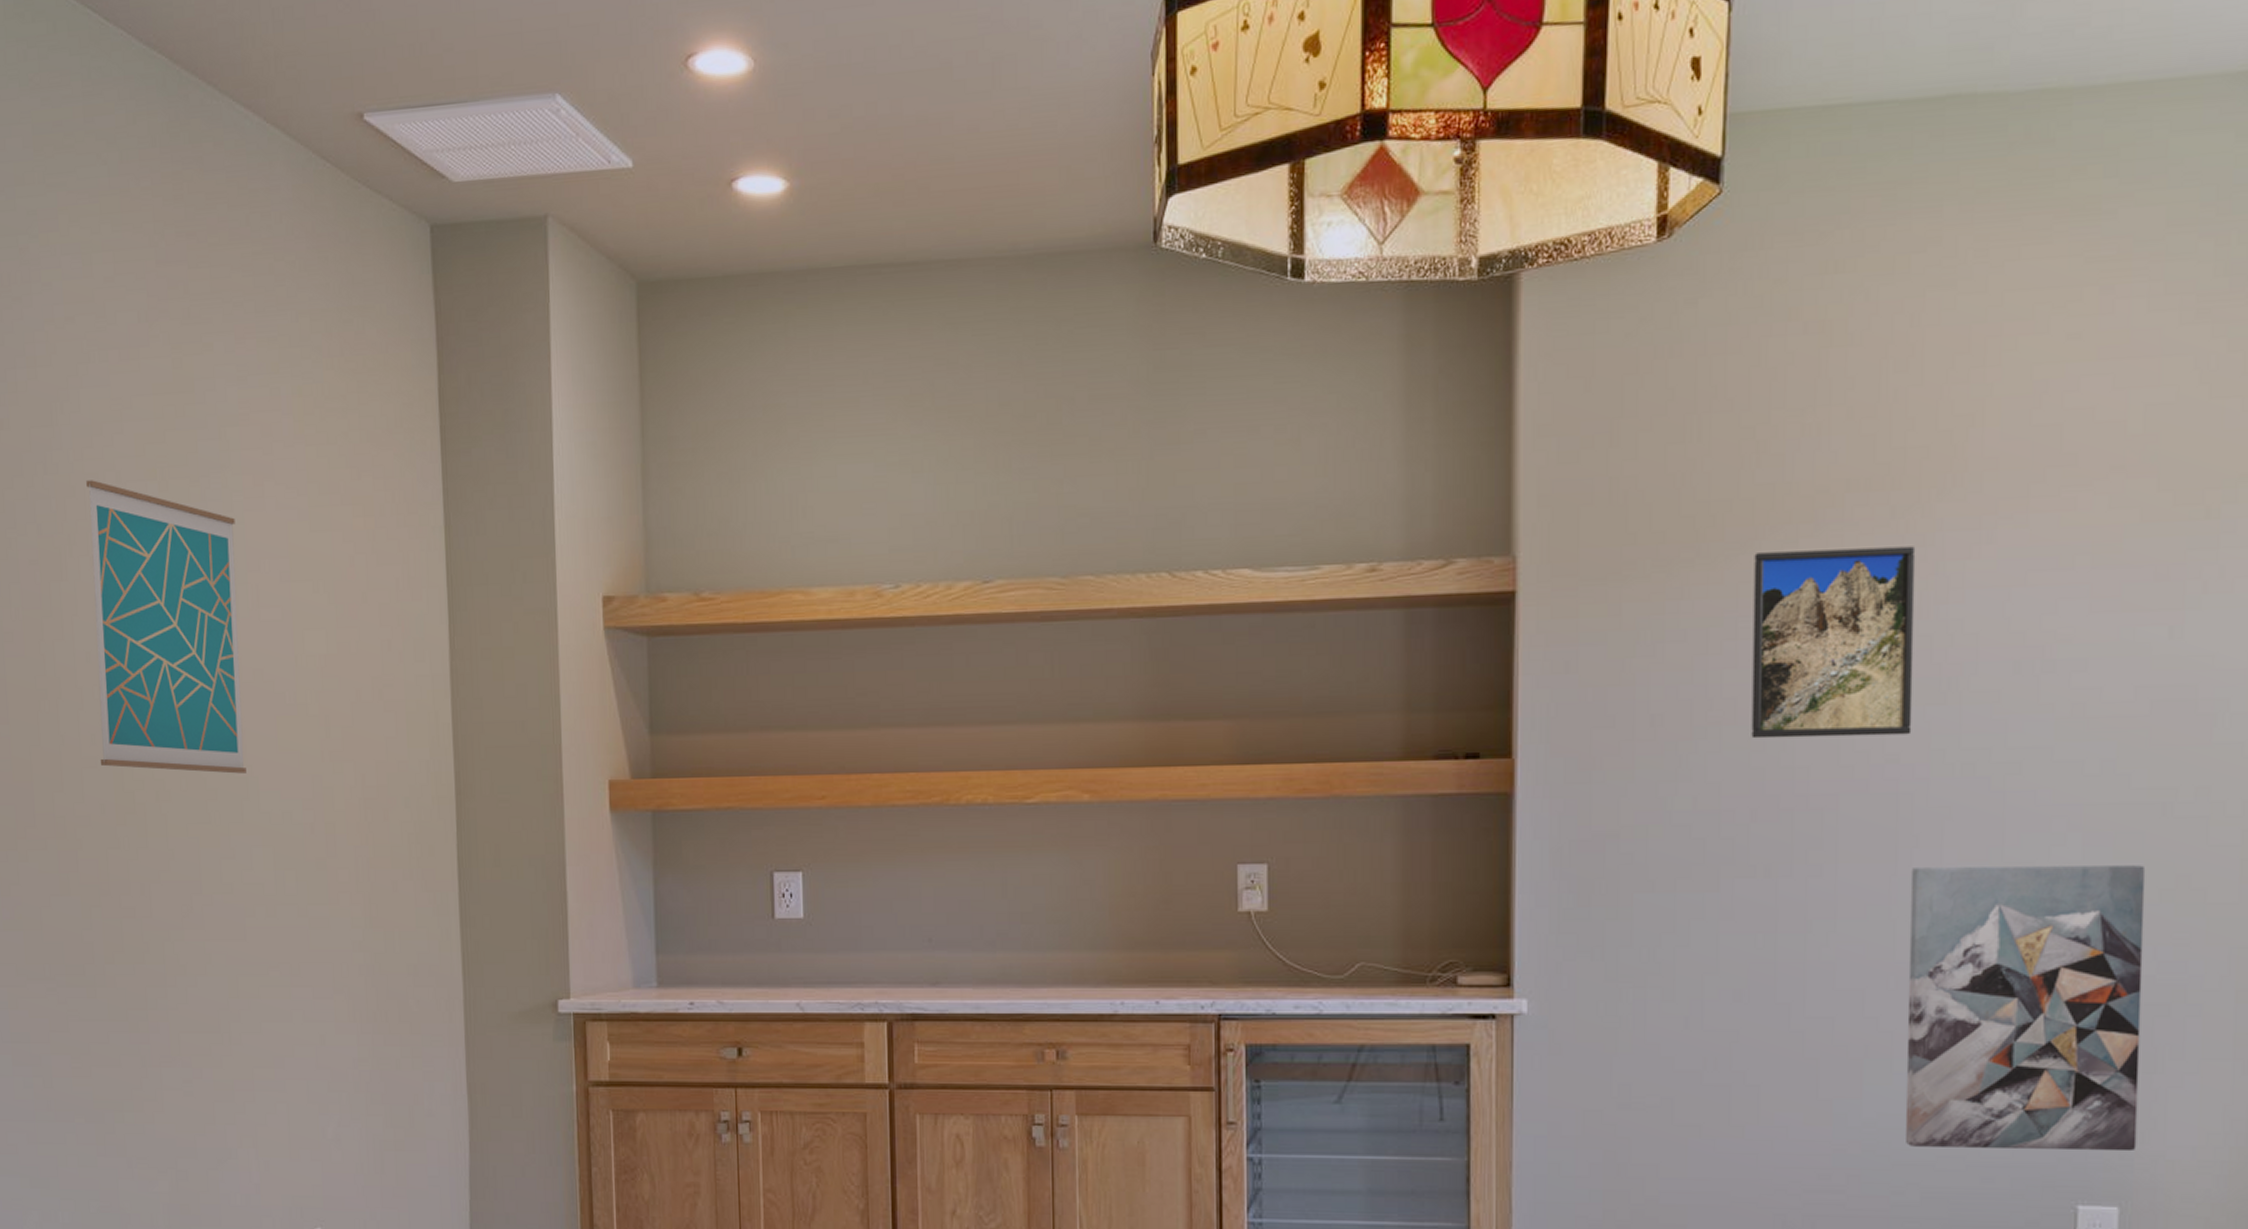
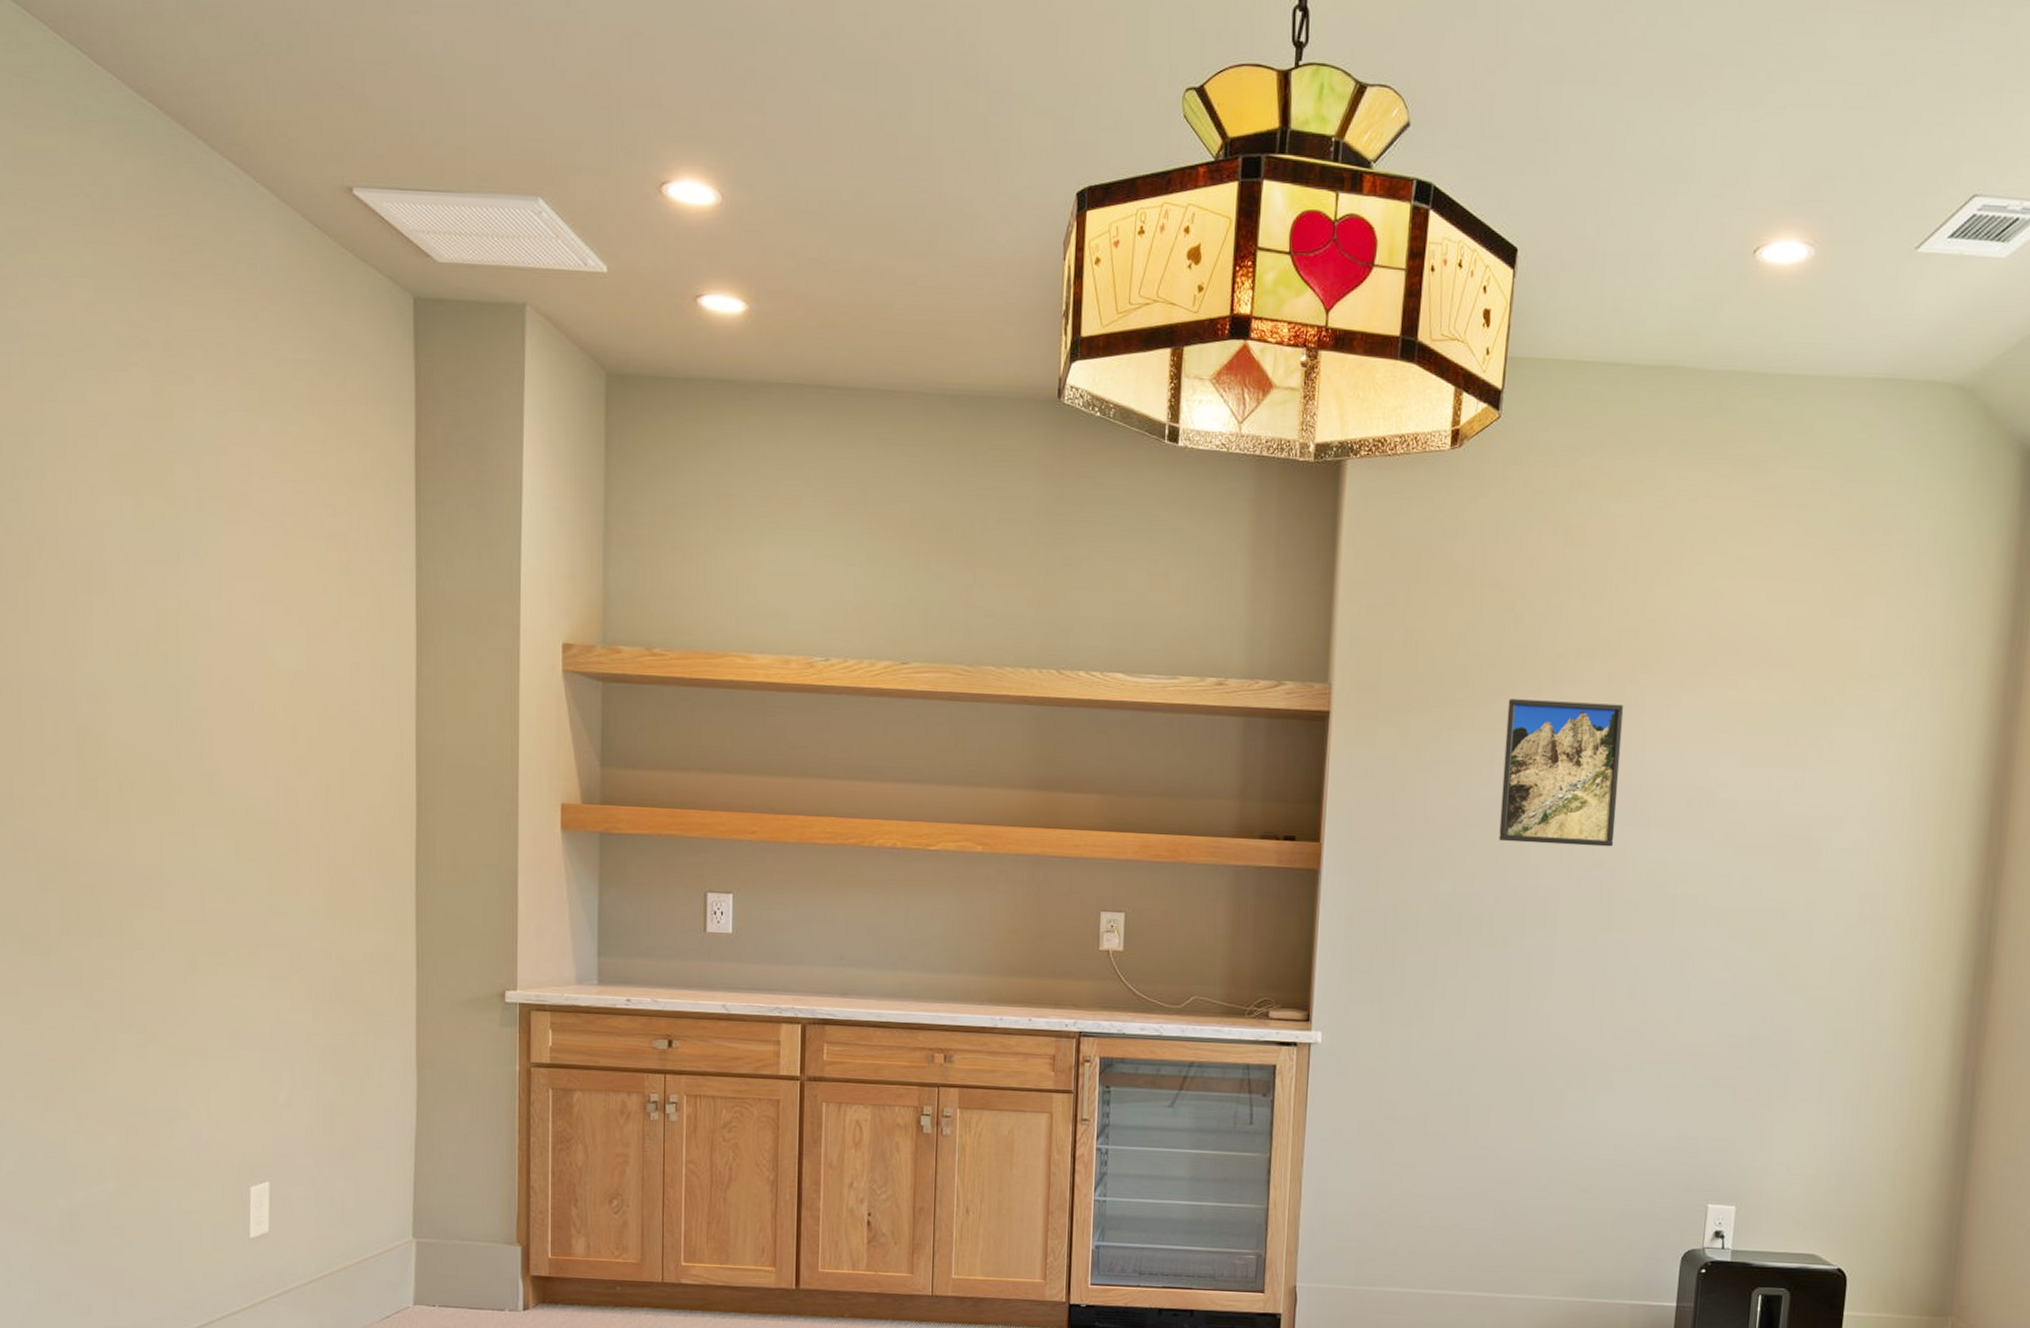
wall art: present [86,480,246,774] -> none [58,488,212,771]
wall art: present [1904,865,2146,1152] -> none [1591,948,1768,1166]

